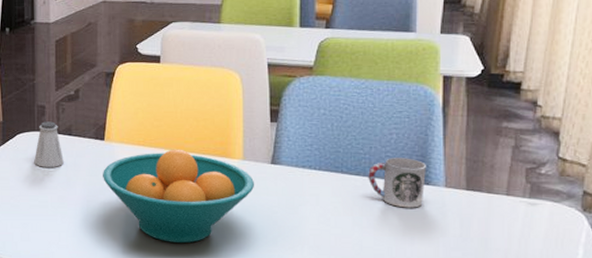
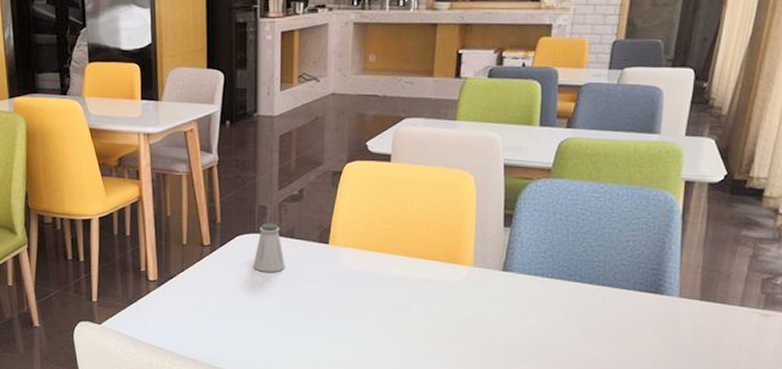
fruit bowl: present [103,149,254,244] -> none [326,254,484,353]
cup: present [368,158,426,208] -> none [601,266,661,318]

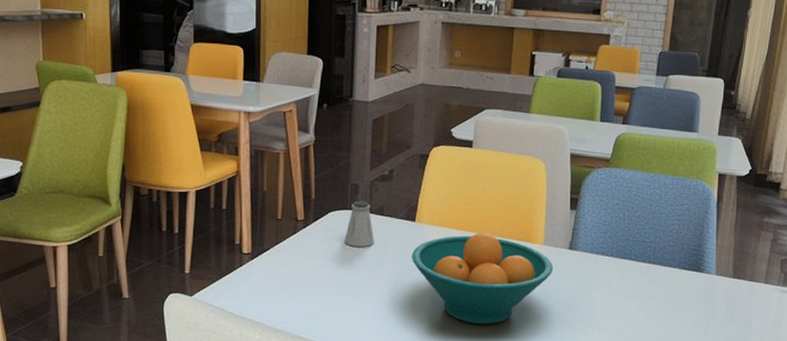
fruit bowl: none [326,254,484,353] -> present [412,232,553,325]

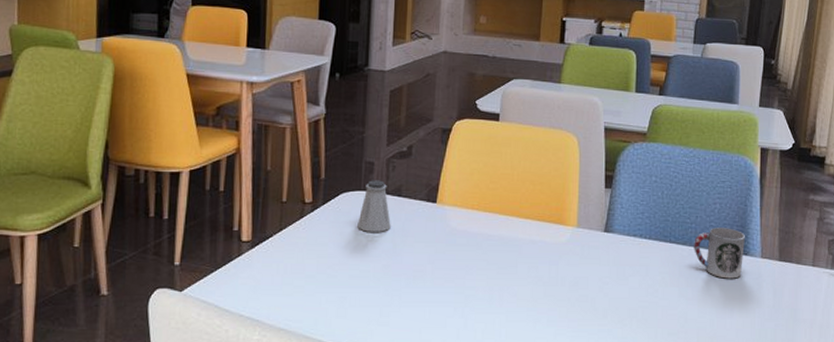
fruit bowl: present [412,232,553,325] -> none [432,214,587,318]
cup: none [652,247,701,294] -> present [694,227,745,279]

